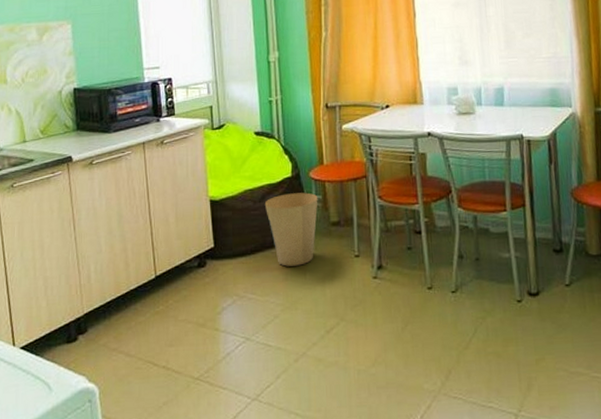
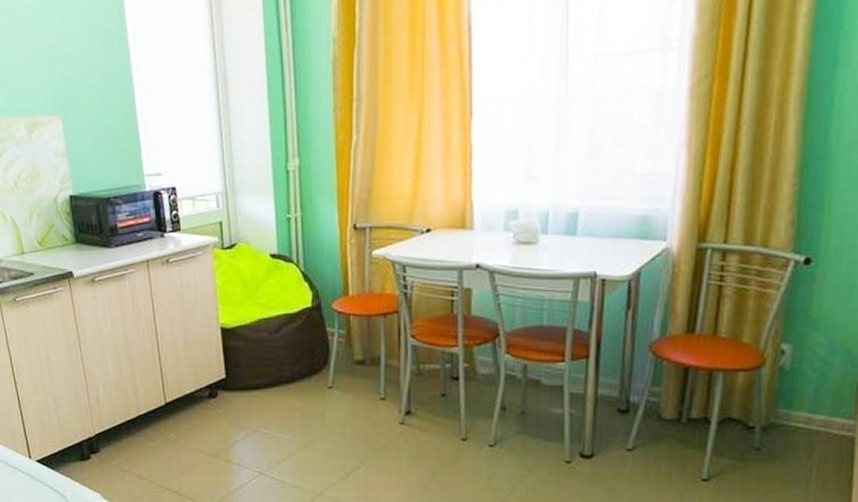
trash can: present [264,192,318,267] -> none [280,326,341,404]

